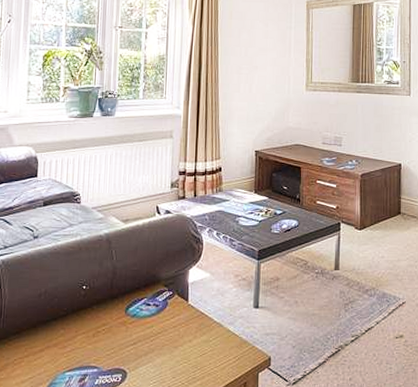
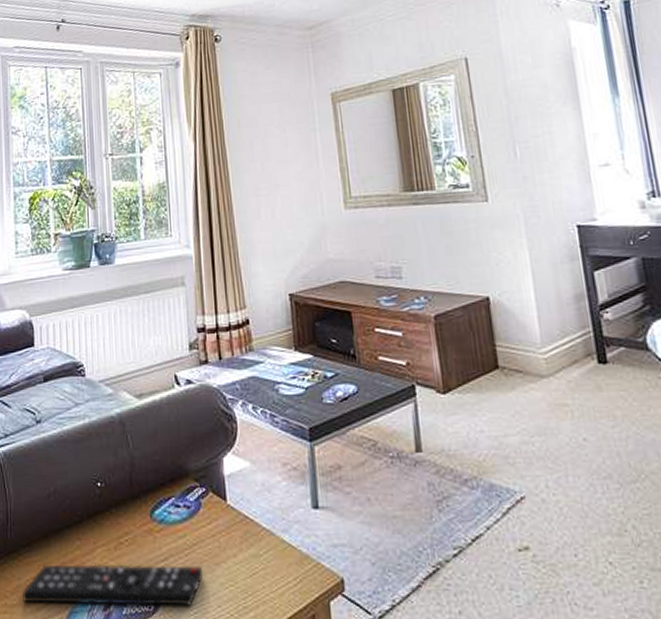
remote control: none [9,347,163,379] -> present [21,564,203,607]

